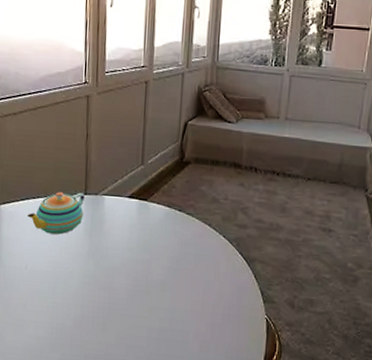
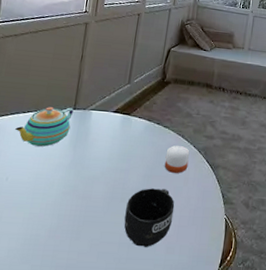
mug: none [151,281,206,344] -> present [124,188,175,247]
candle: none [190,235,219,266] -> present [164,145,190,173]

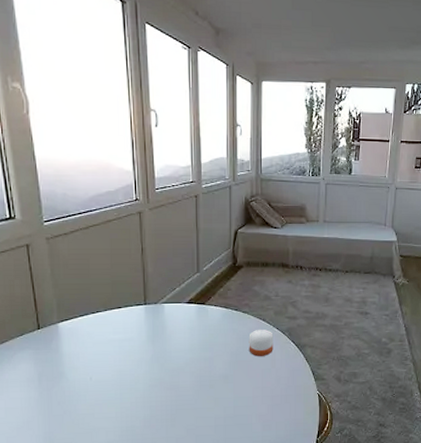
teapot: present [15,107,74,147] -> none [88,303,145,345]
mug: present [124,188,175,247] -> none [216,372,265,427]

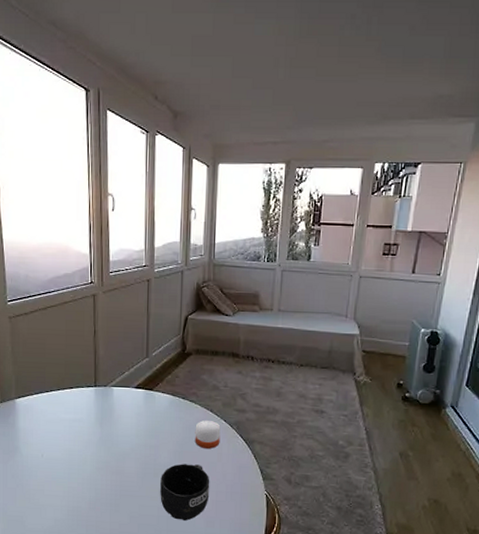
mug: none [216,372,265,427] -> present [160,464,210,521]

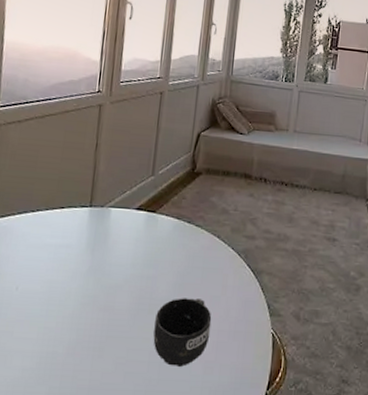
candle: present [194,420,221,449] -> none [198,248,228,280]

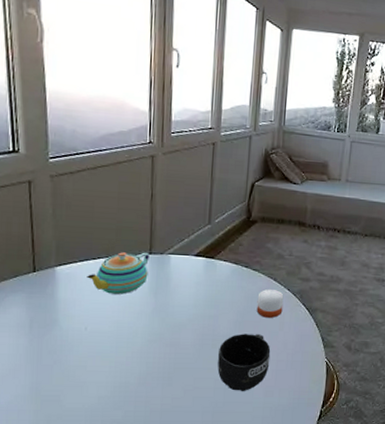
teapot: none [23,204,90,251] -> present [87,252,149,295]
candle: none [198,248,228,280] -> present [256,289,284,318]

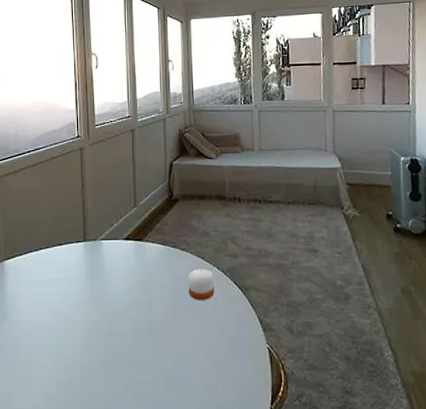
teapot: present [87,252,149,295] -> none [31,240,84,284]
mug: present [217,334,271,391] -> none [156,319,209,386]

